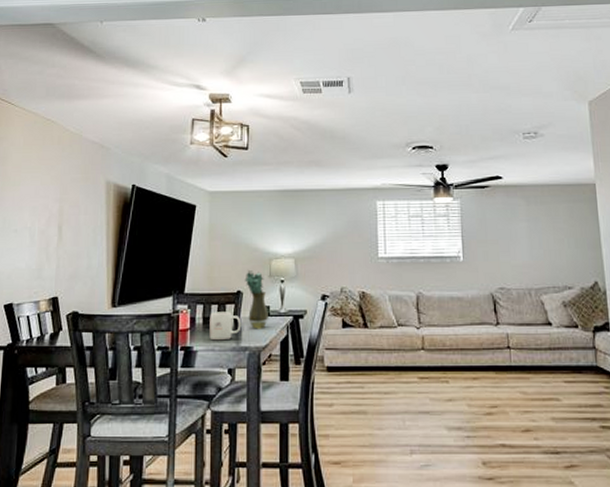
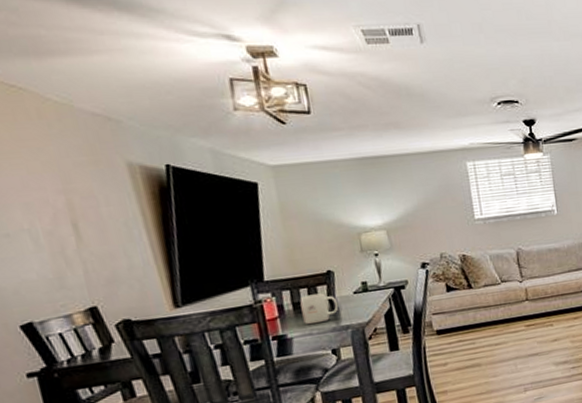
vase: present [244,270,268,329] -> none [333,248,368,307]

